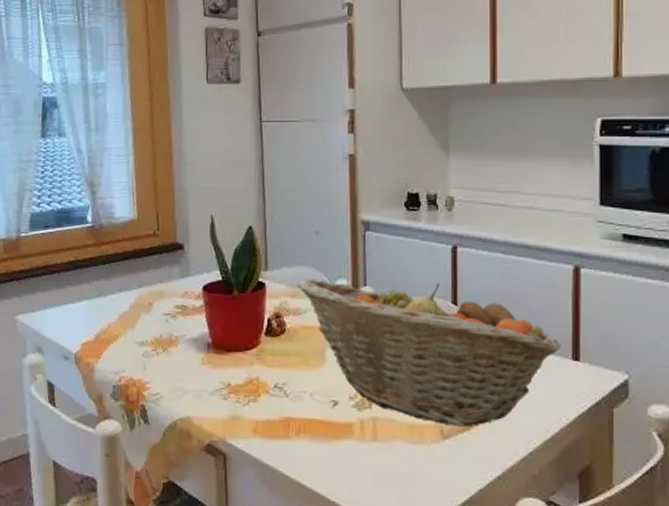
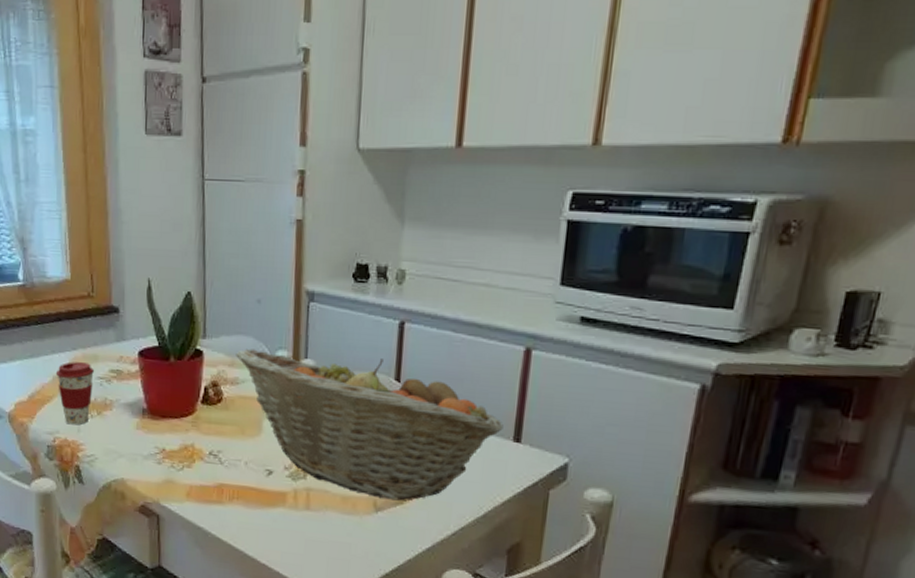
coffee cup: none [122,299,161,363] -> present [55,362,95,425]

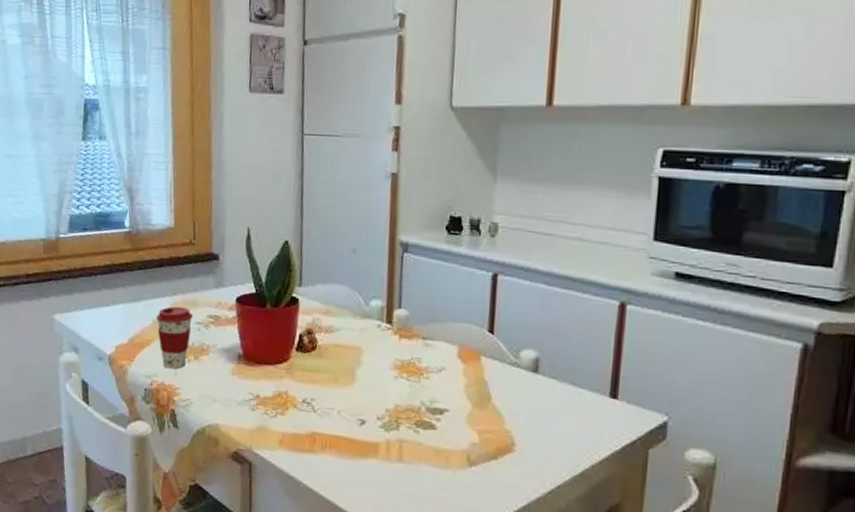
fruit basket: present [236,348,504,501] -> none [331,297,599,456]

